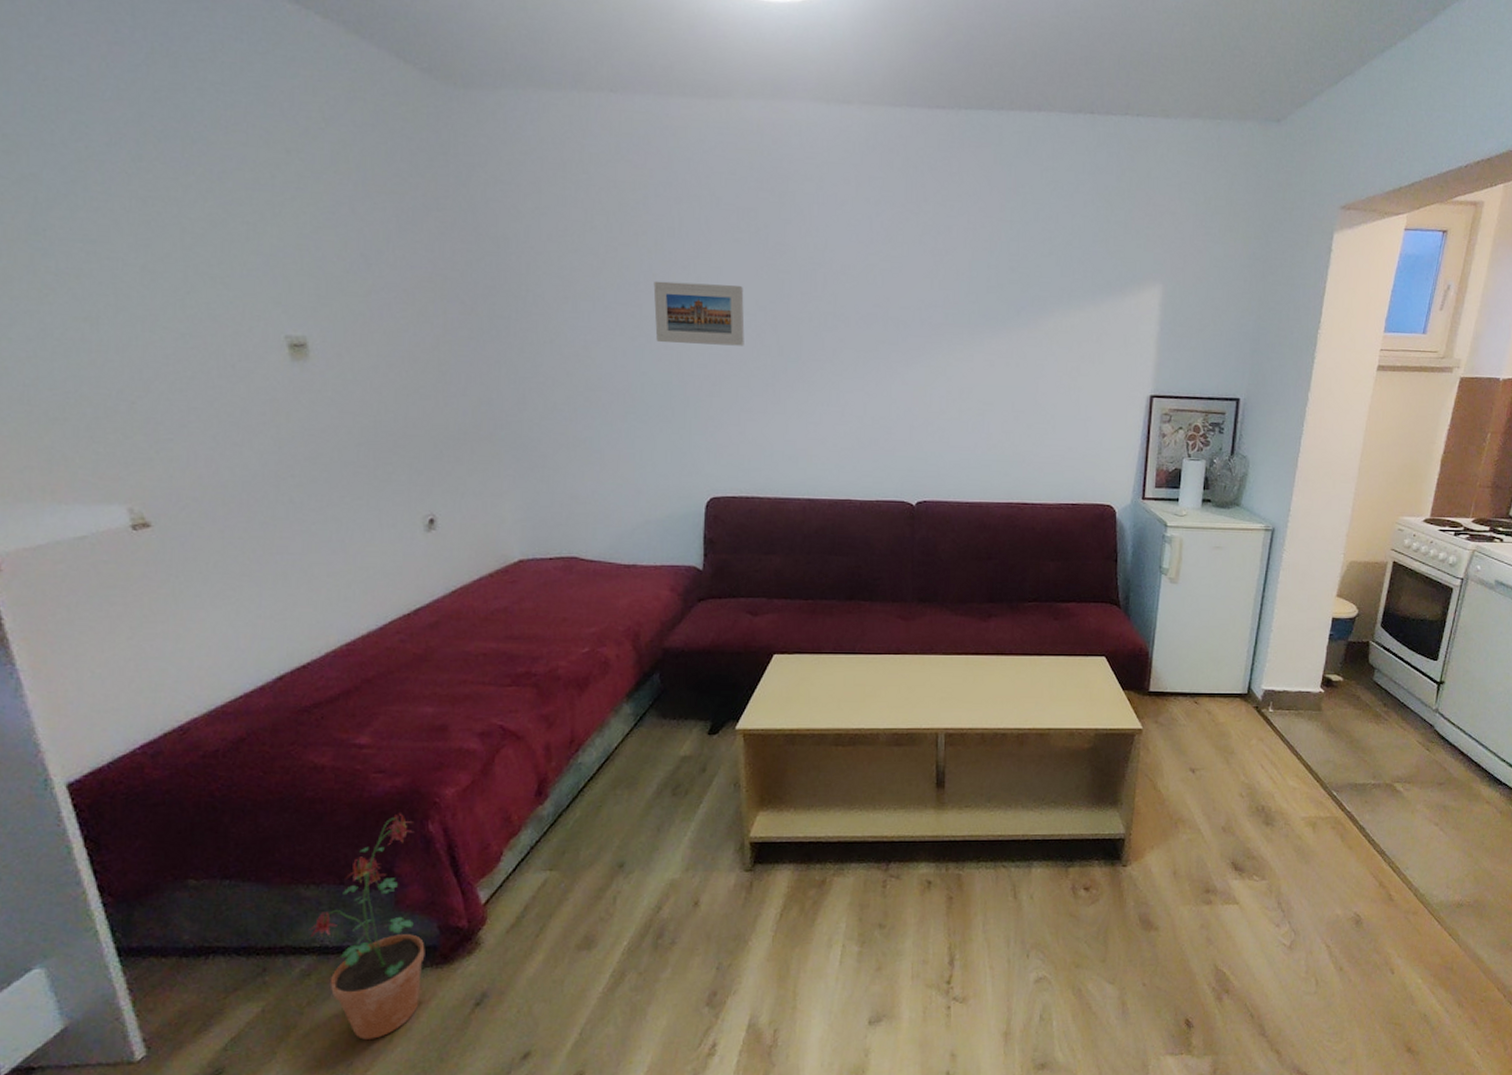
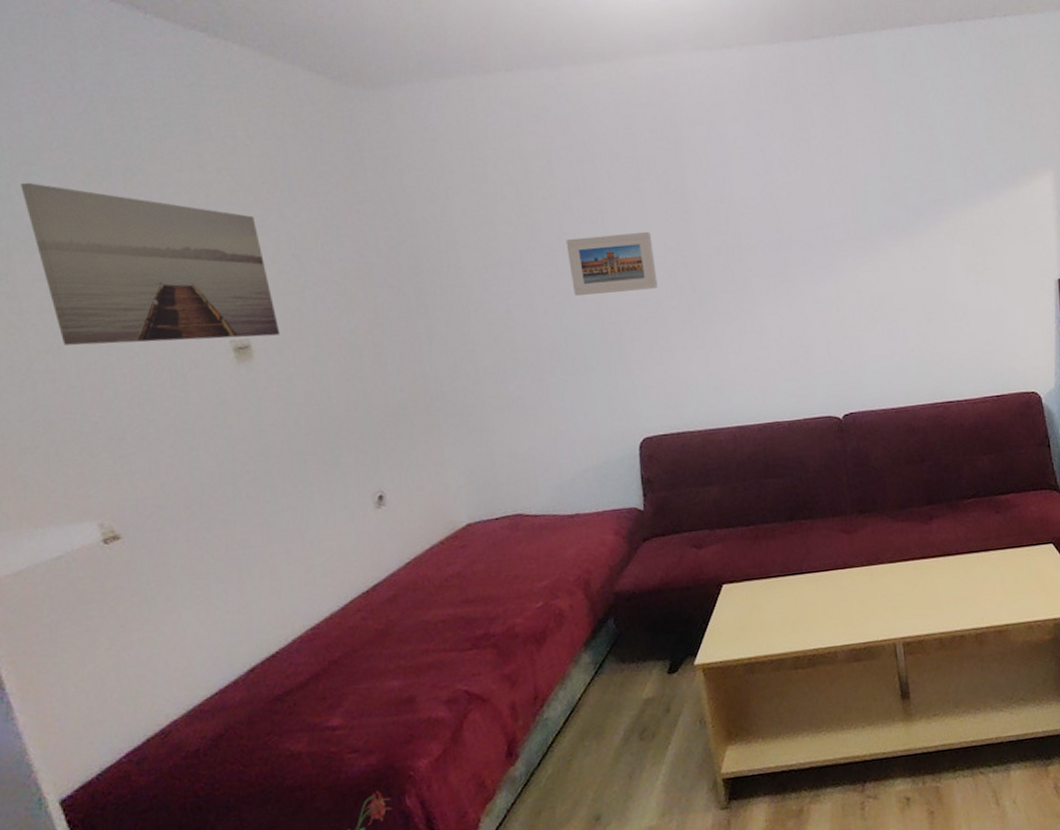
wall art: none [66,131,340,338] -> present [20,182,280,346]

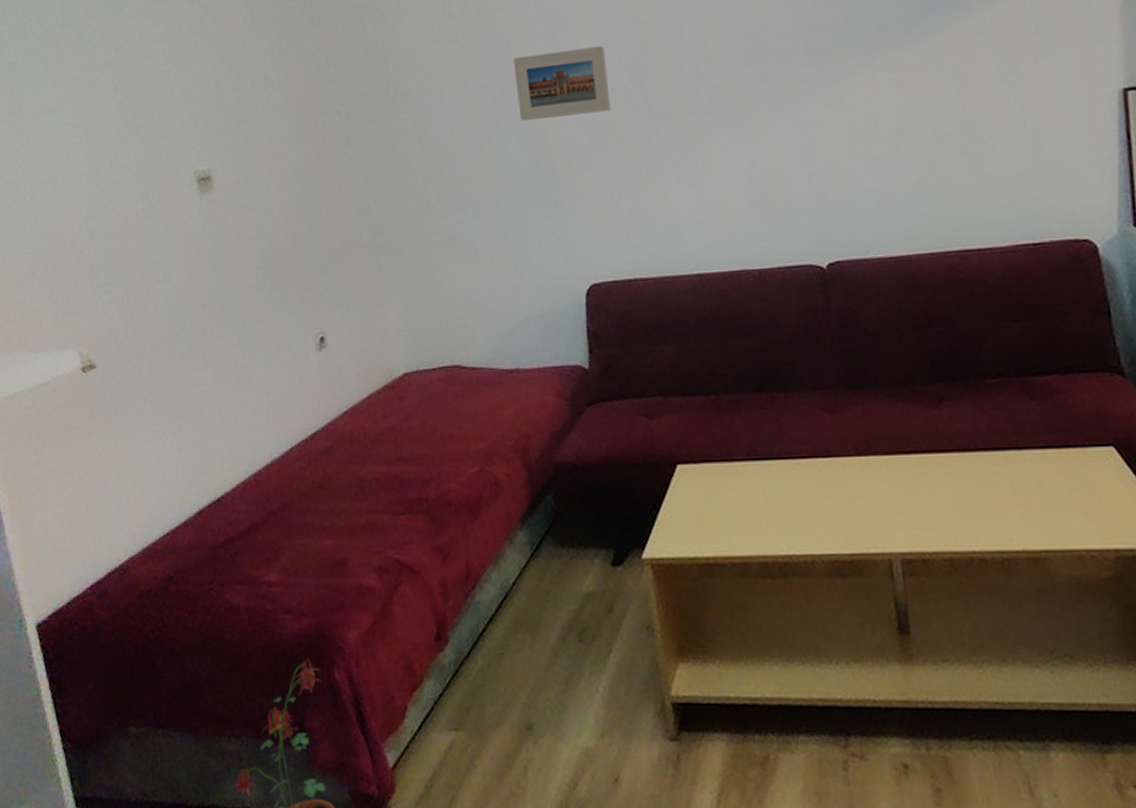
wall art: present [20,182,280,346] -> none [33,20,238,176]

